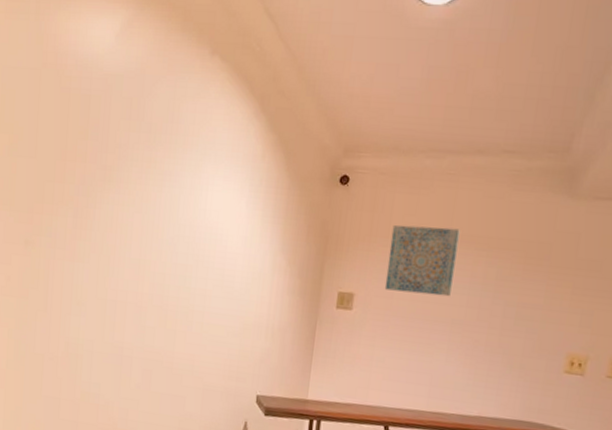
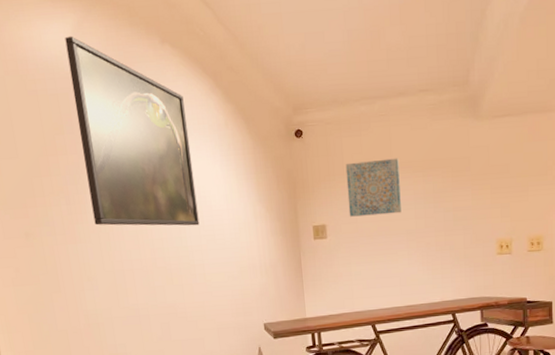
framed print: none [97,34,222,267] -> present [65,36,200,226]

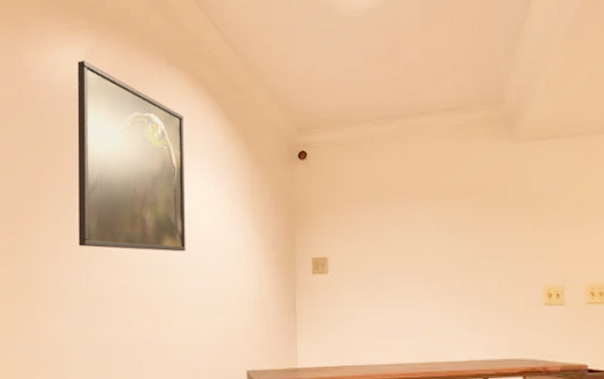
wall art: present [345,158,401,217] -> none [354,184,419,250]

